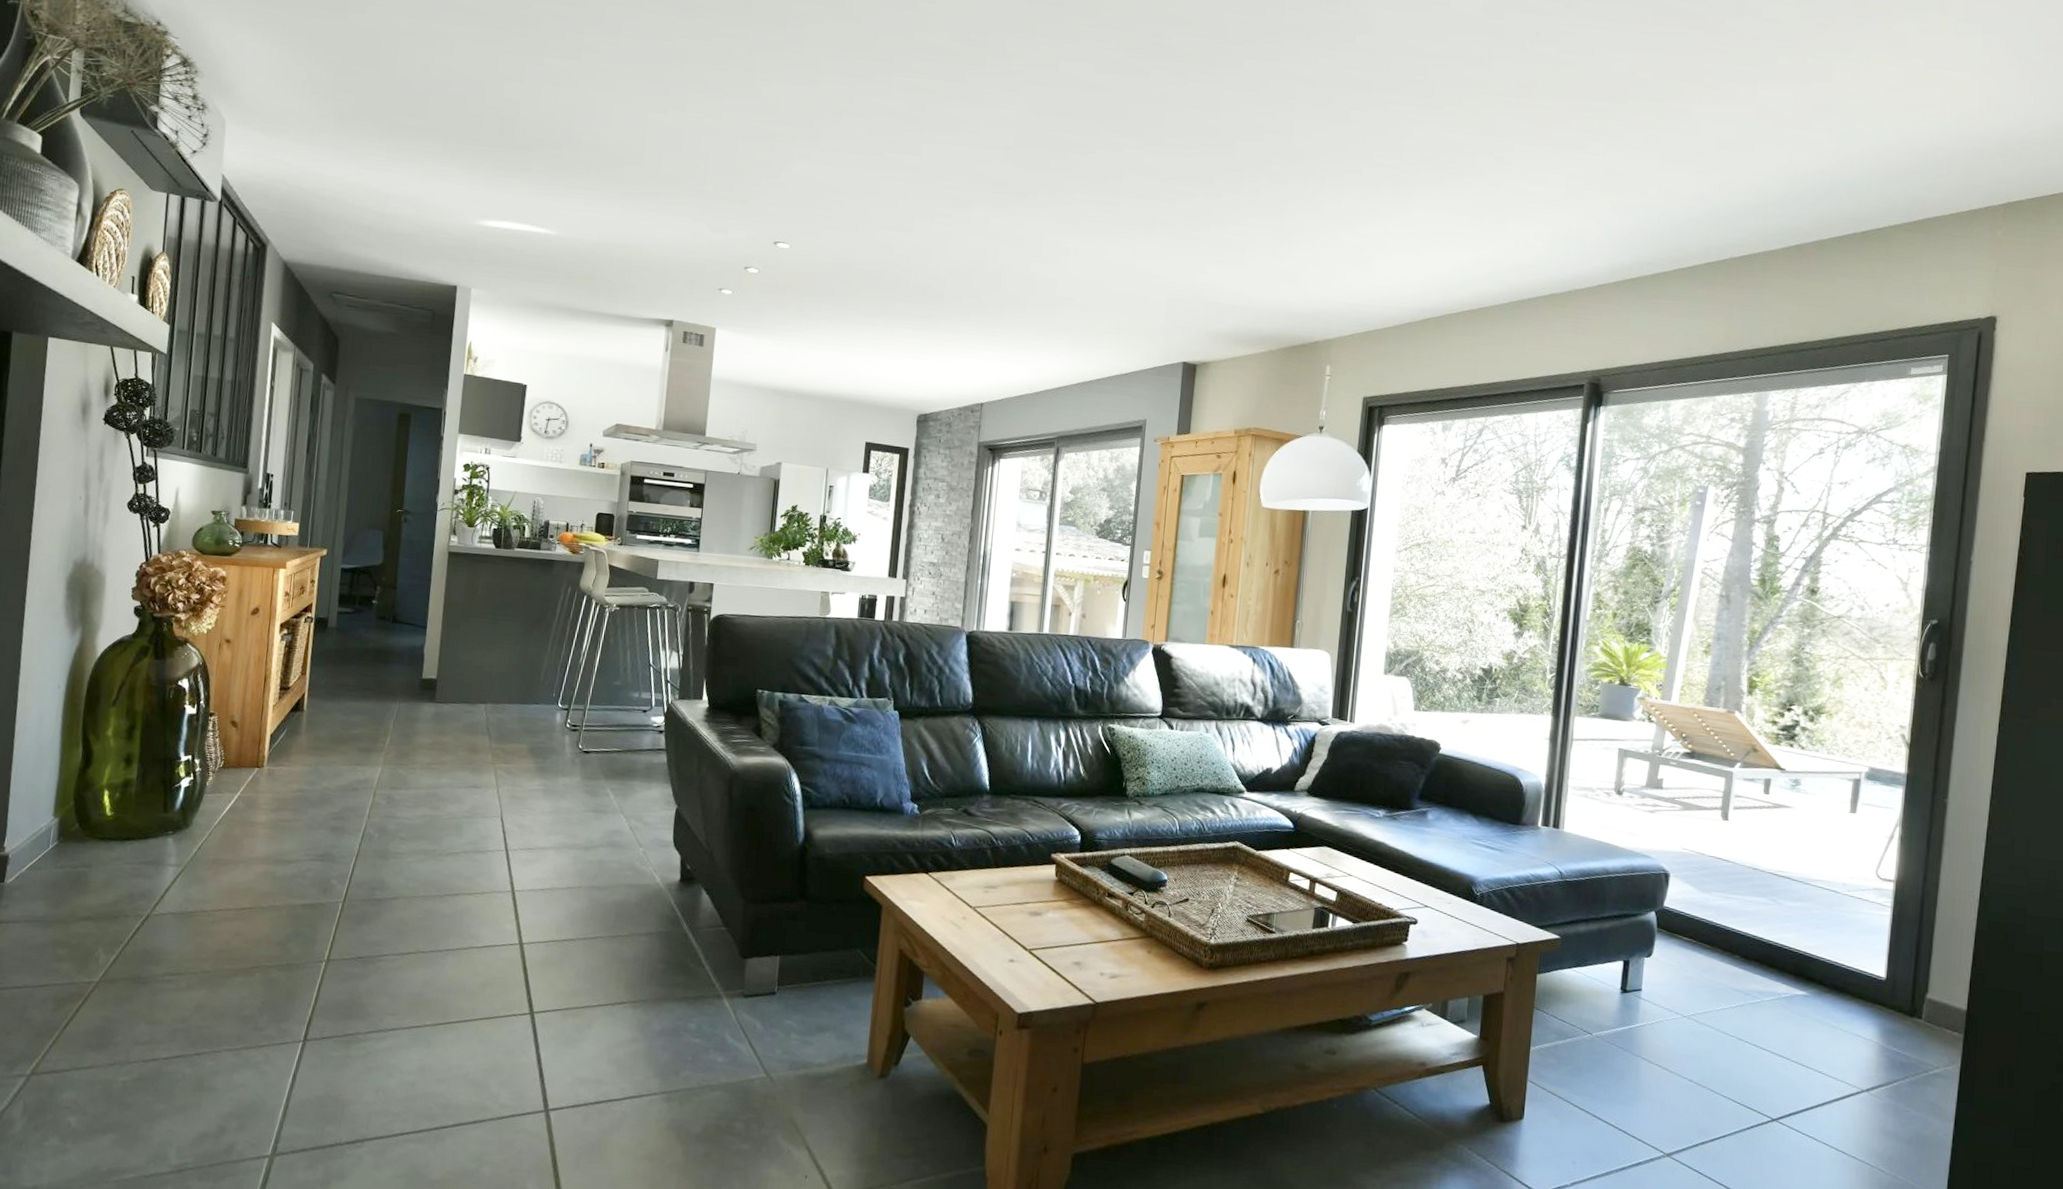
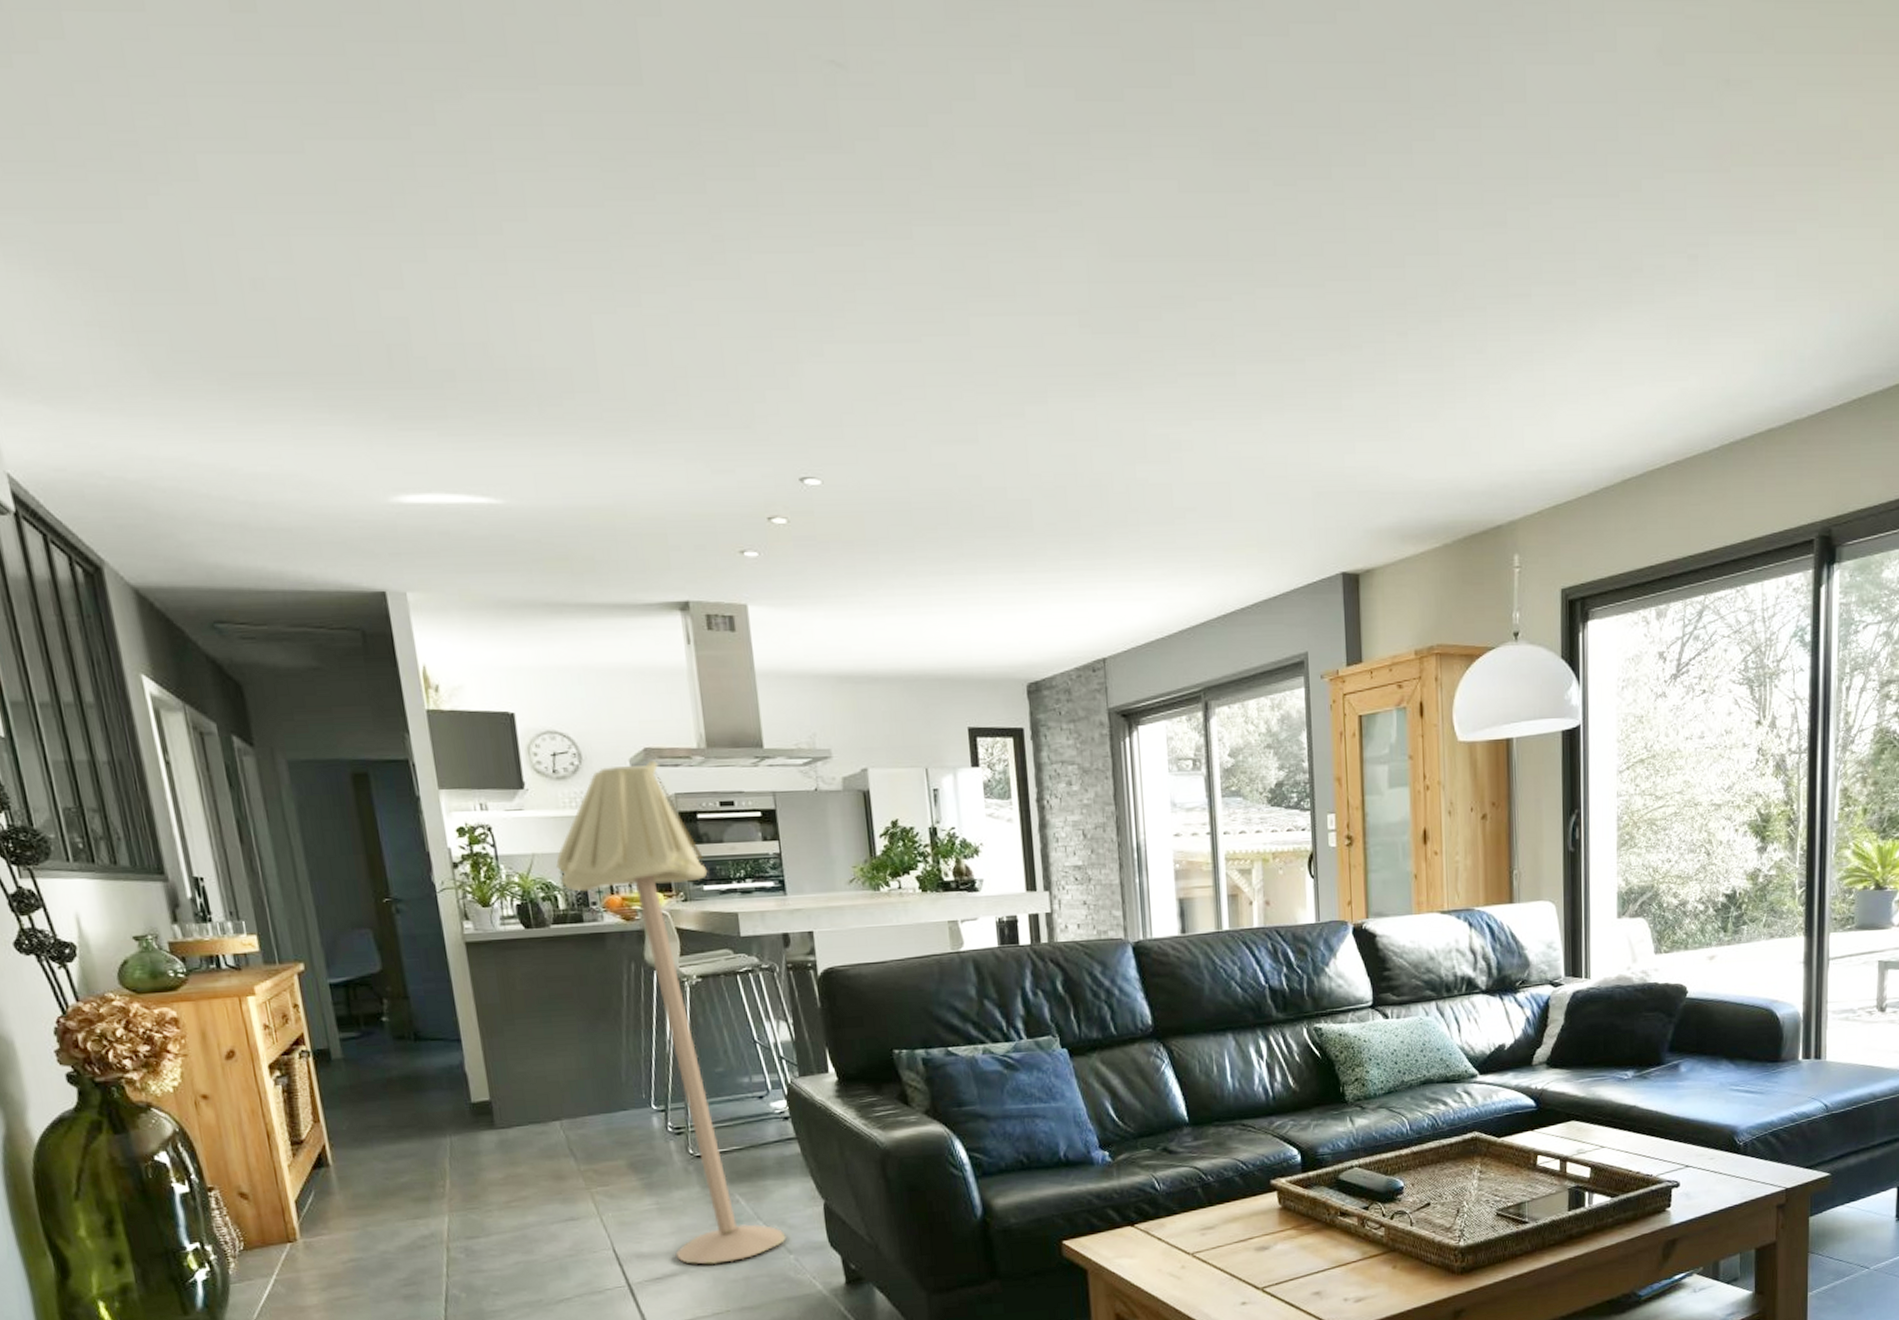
floor lamp: none [529,434,643,846] -> present [555,761,786,1265]

